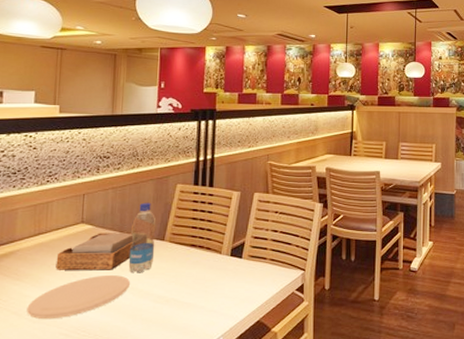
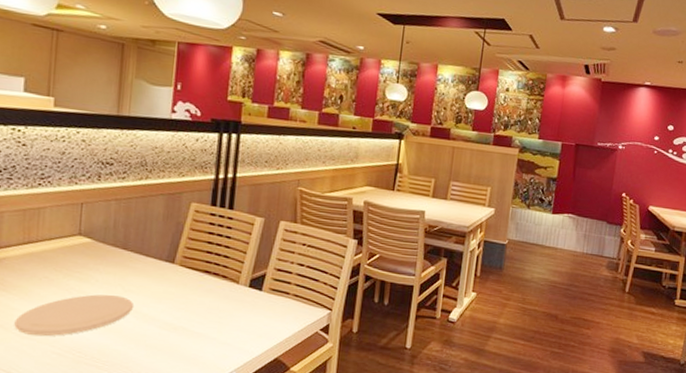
napkin holder: present [56,232,134,271] -> none [48,248,139,290]
bottle: present [128,202,157,273] -> none [132,219,166,296]

